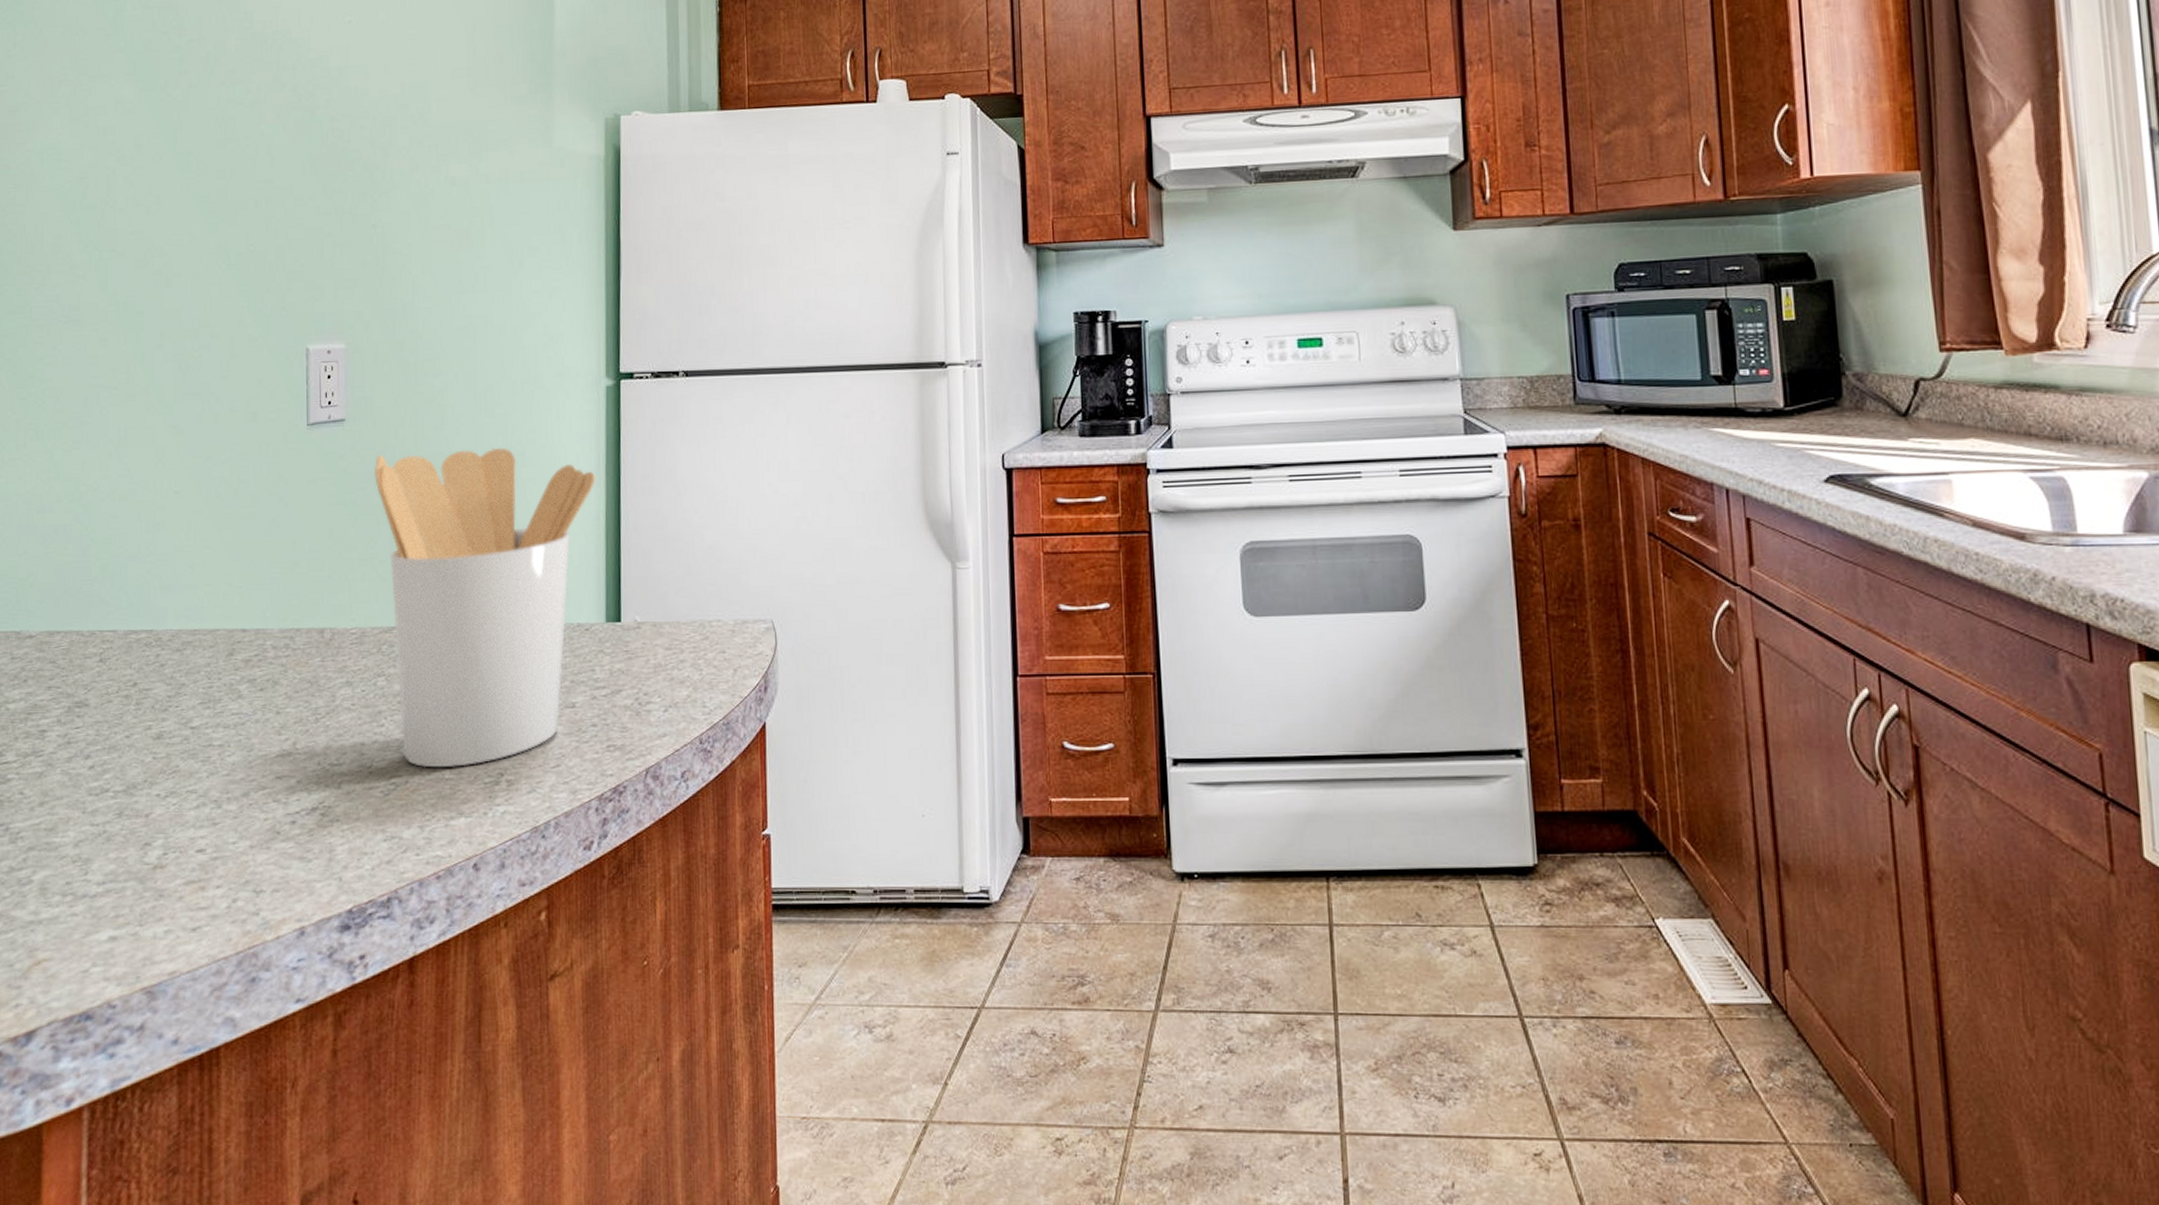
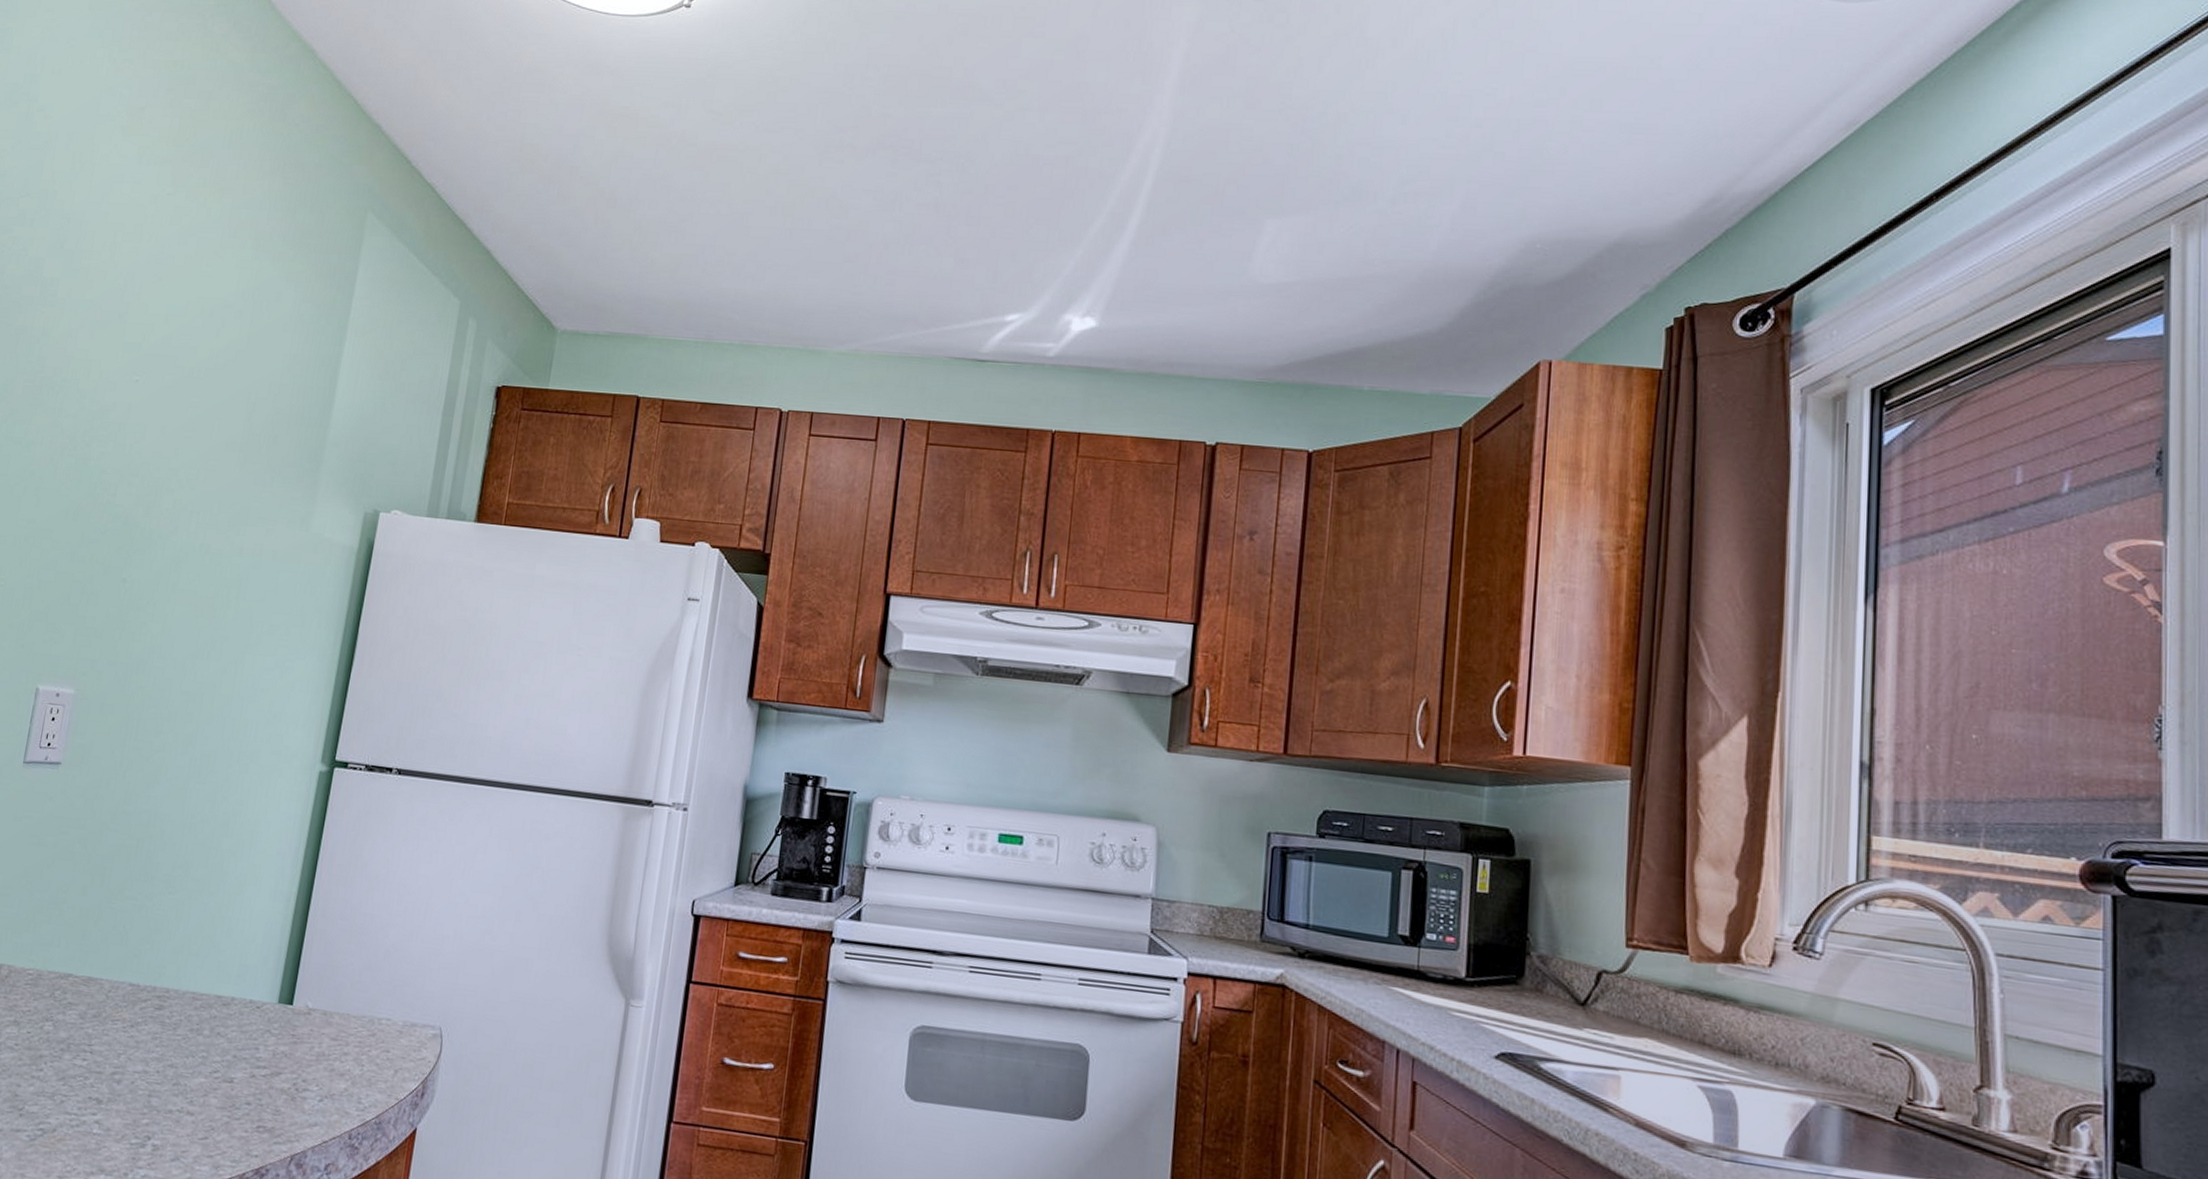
utensil holder: present [373,447,596,768] -> none [56,803,294,1124]

